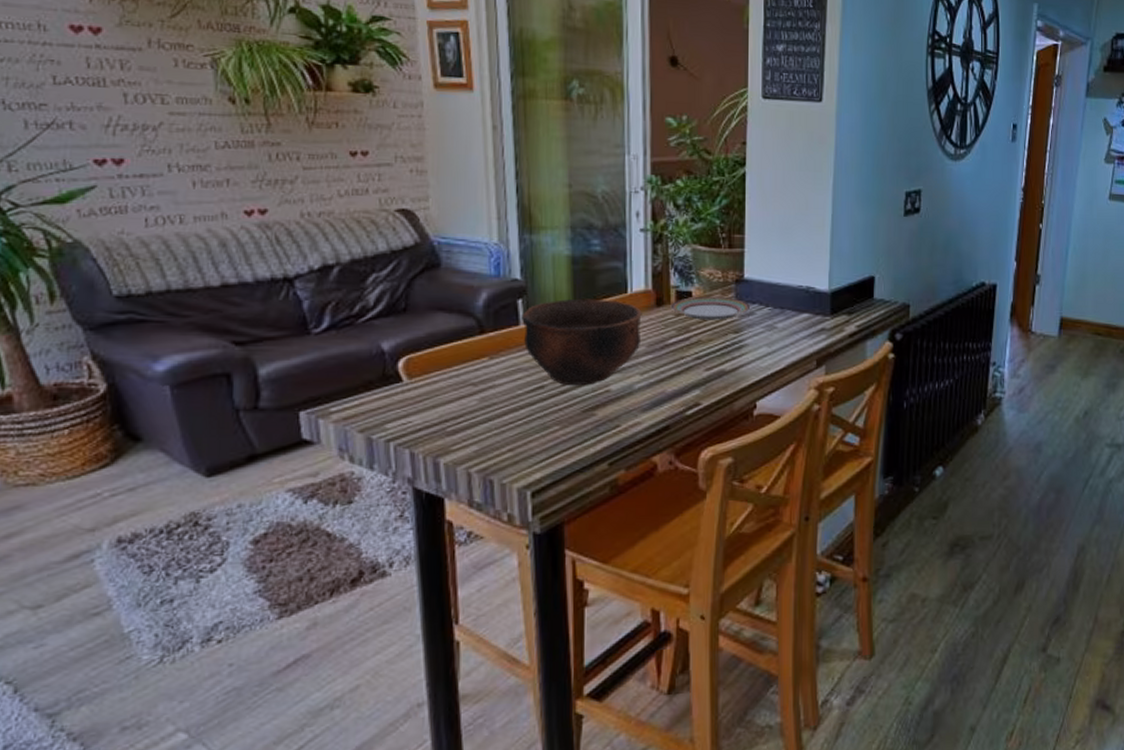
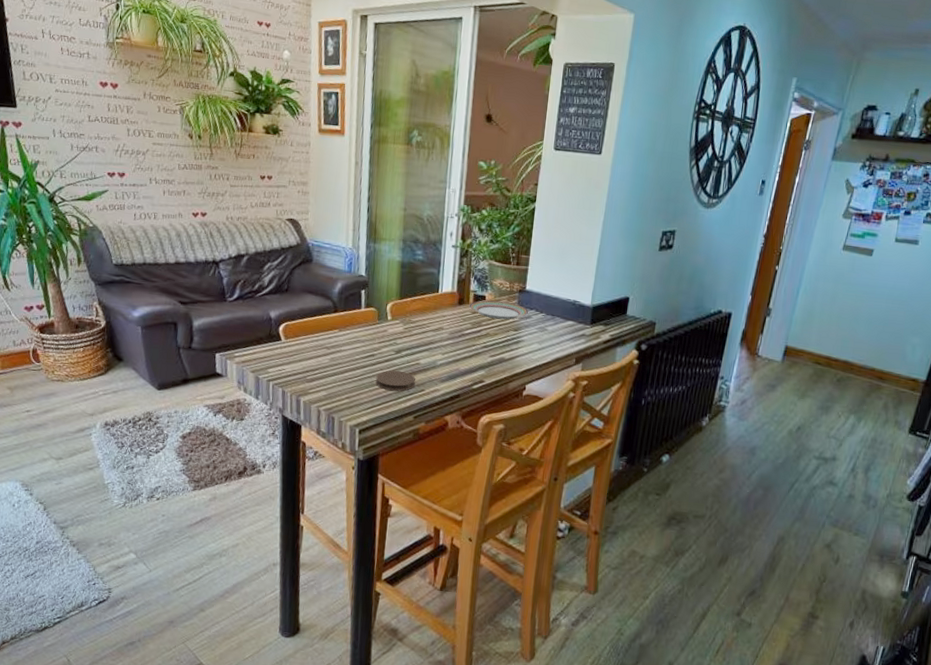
bowl: present [520,298,642,386] -> none [362,293,448,358]
coaster: none [549,404,607,433] -> present [375,370,416,391]

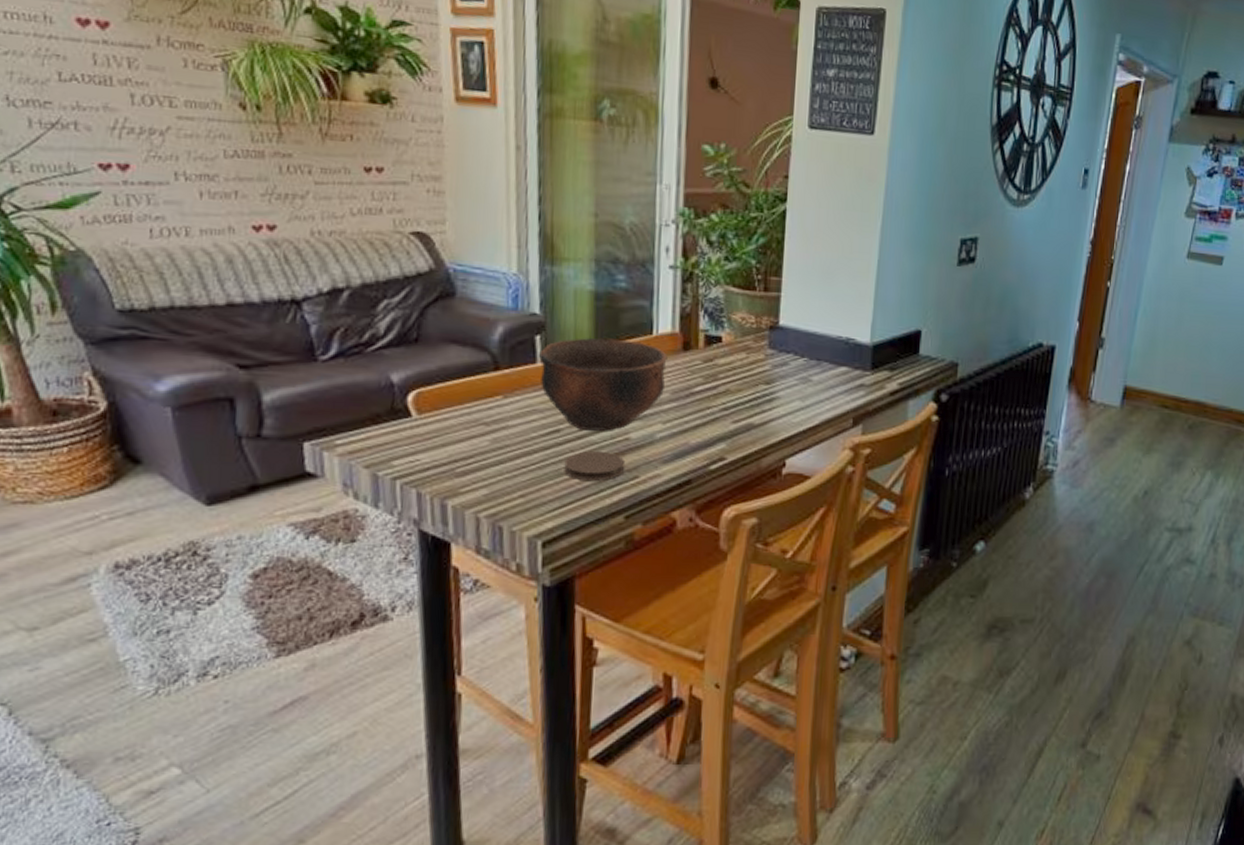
bowl: none [362,293,448,358] -> present [538,338,668,432]
plate: present [469,300,529,320] -> none [698,342,785,369]

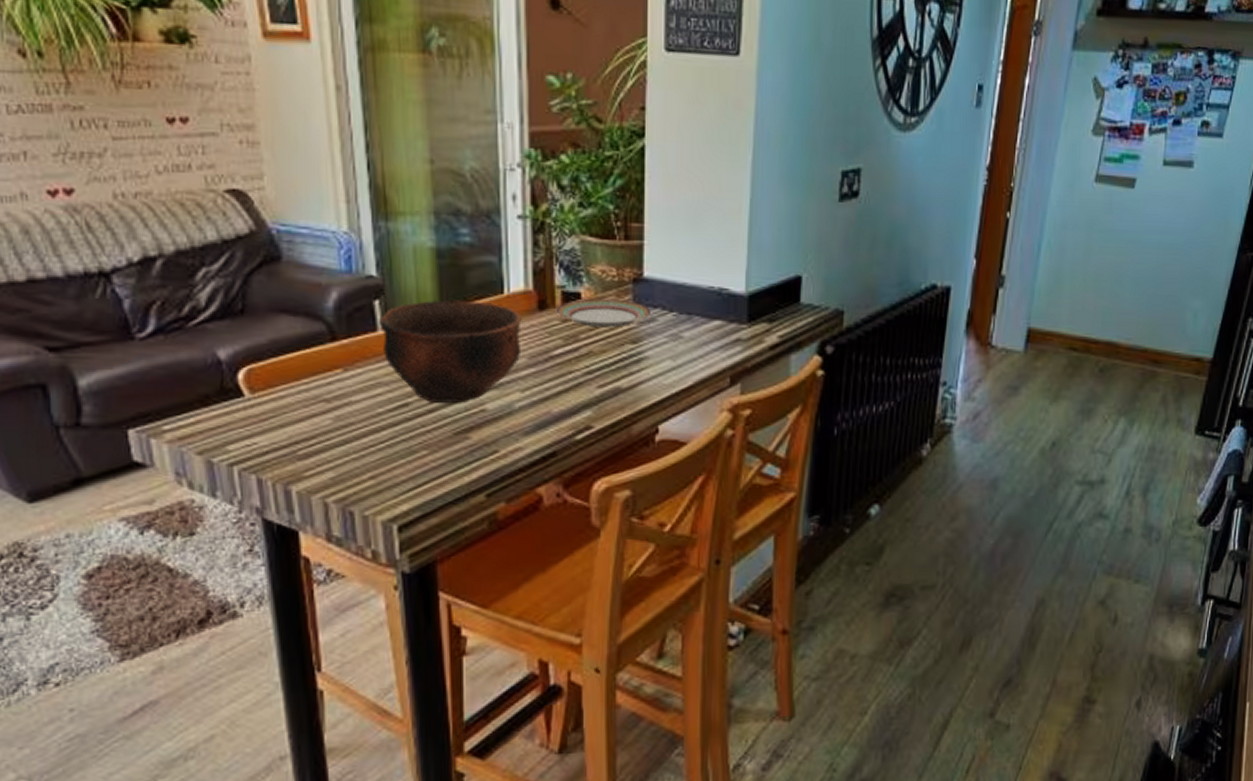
coaster: present [564,451,625,482] -> none [416,426,483,459]
plate: none [698,342,785,369] -> present [555,298,652,328]

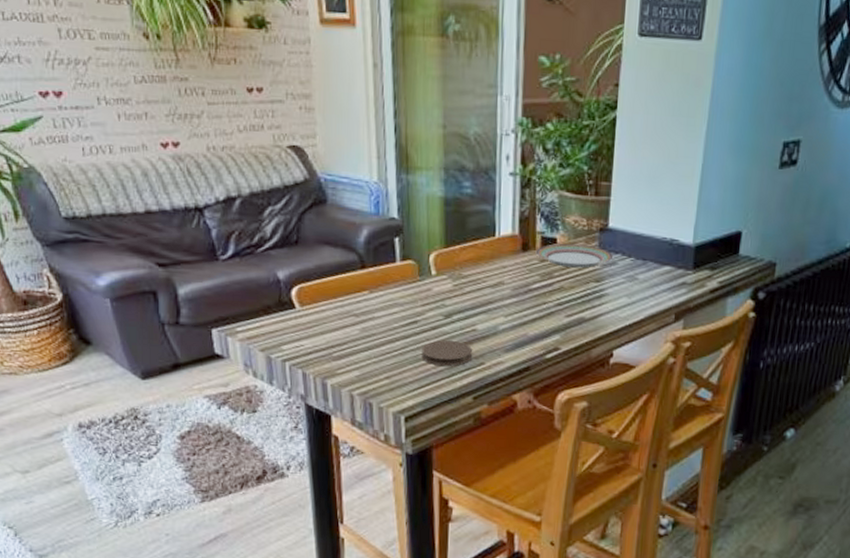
bowl: present [378,300,522,404] -> none [397,239,509,323]
coaster: none [416,426,483,459] -> present [421,340,473,367]

